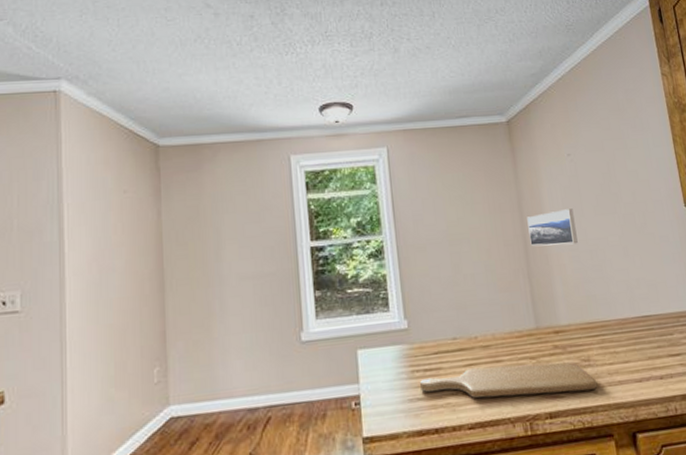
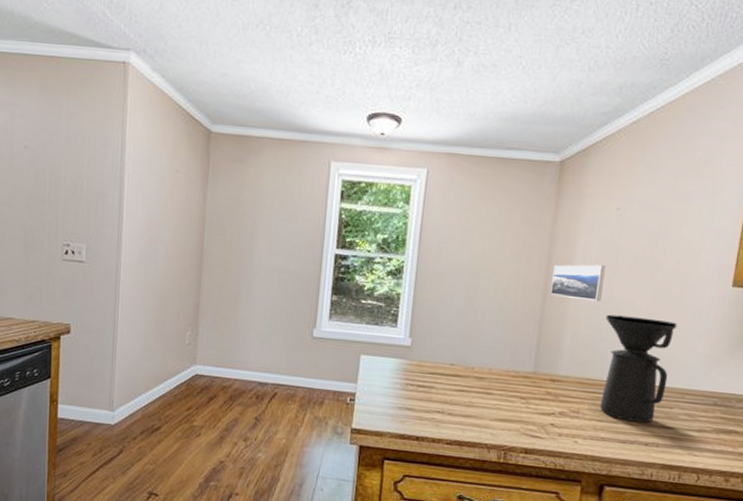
chopping board: present [420,361,597,398] -> none [411,393,579,439]
coffee maker: none [586,249,662,358] -> present [599,314,678,423]

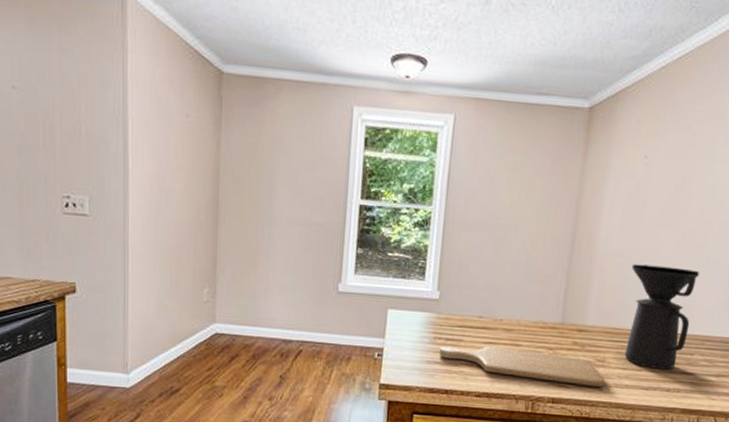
chopping board: none [411,393,579,439] -> present [440,346,604,387]
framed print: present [550,264,606,302] -> none [578,214,633,251]

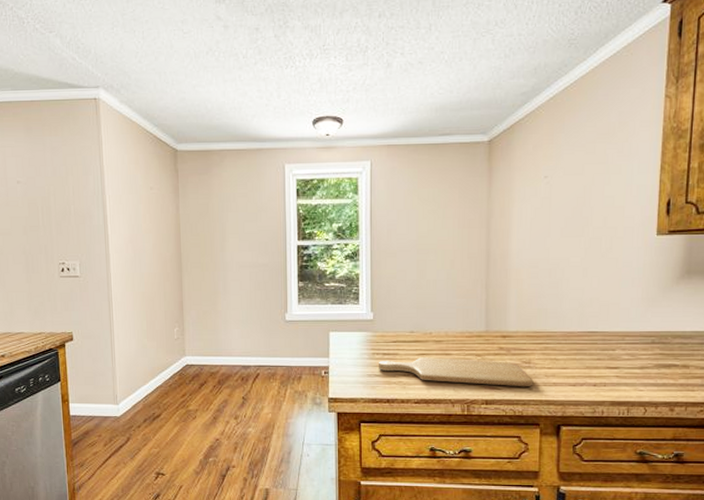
coffee maker: present [624,263,700,370] -> none [545,272,611,366]

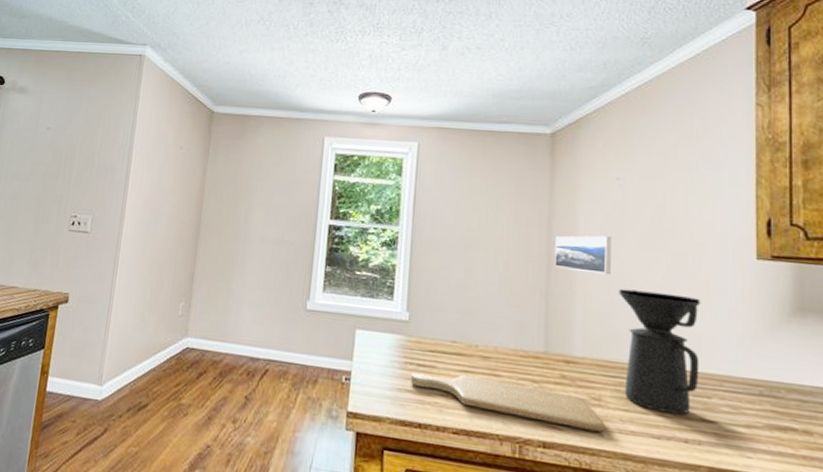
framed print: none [493,229,540,262] -> present [554,235,612,275]
coffee maker: none [545,272,611,366] -> present [618,288,701,415]

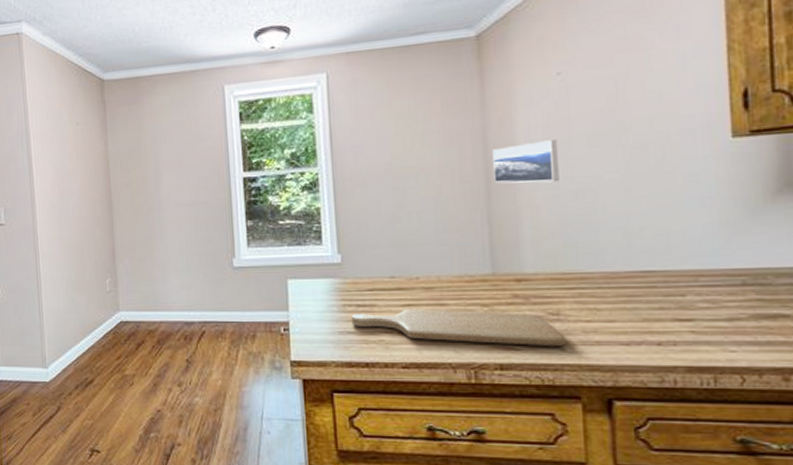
coffee maker: present [618,288,701,415] -> none [569,191,670,318]

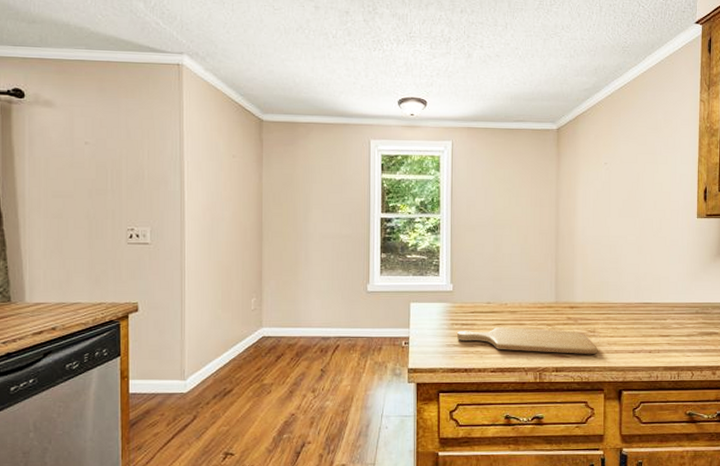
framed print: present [492,140,559,184] -> none [561,209,602,239]

